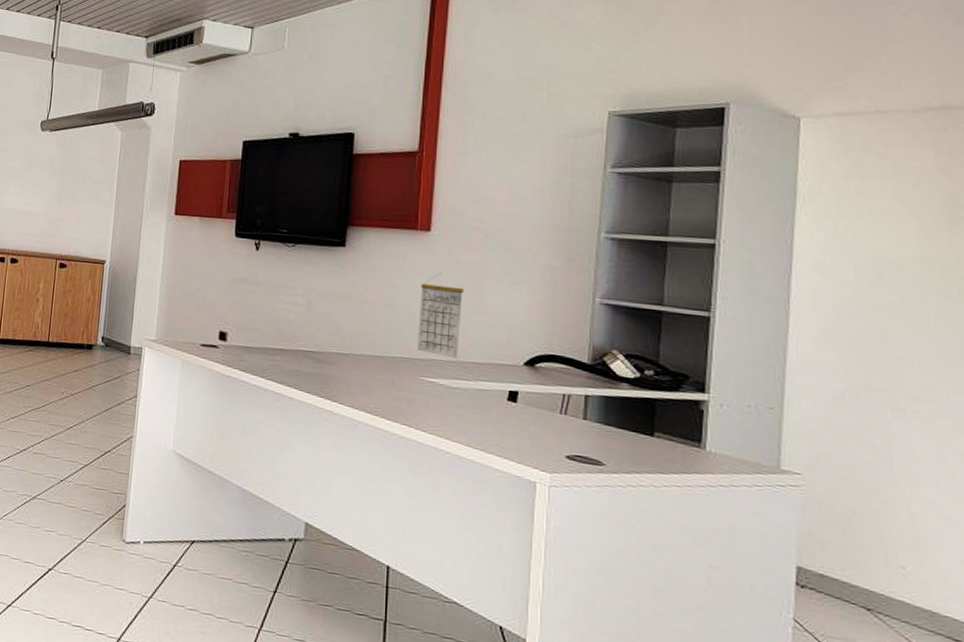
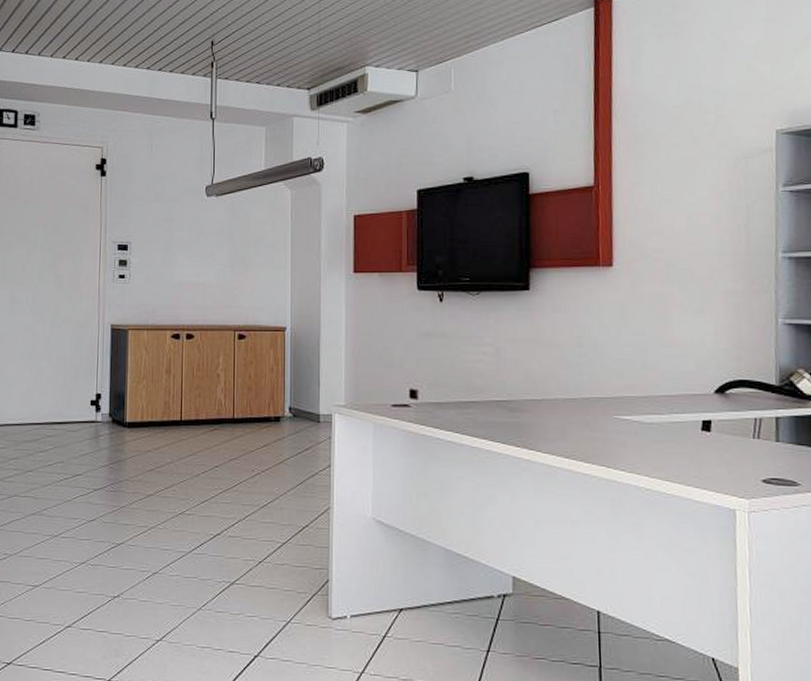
calendar: present [417,273,464,359] -> none [607,308,651,393]

